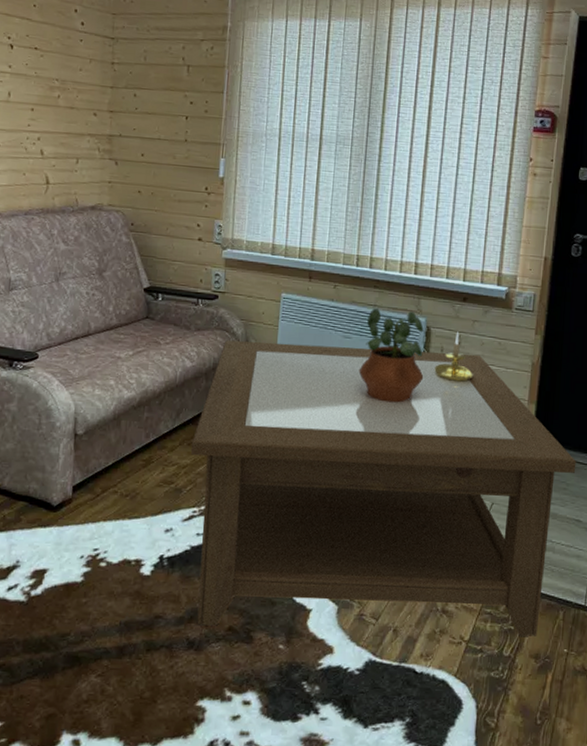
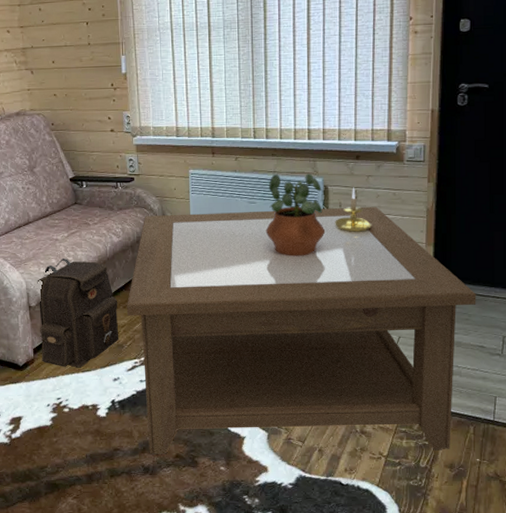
backpack: none [81,379,182,514] -> present [37,257,119,368]

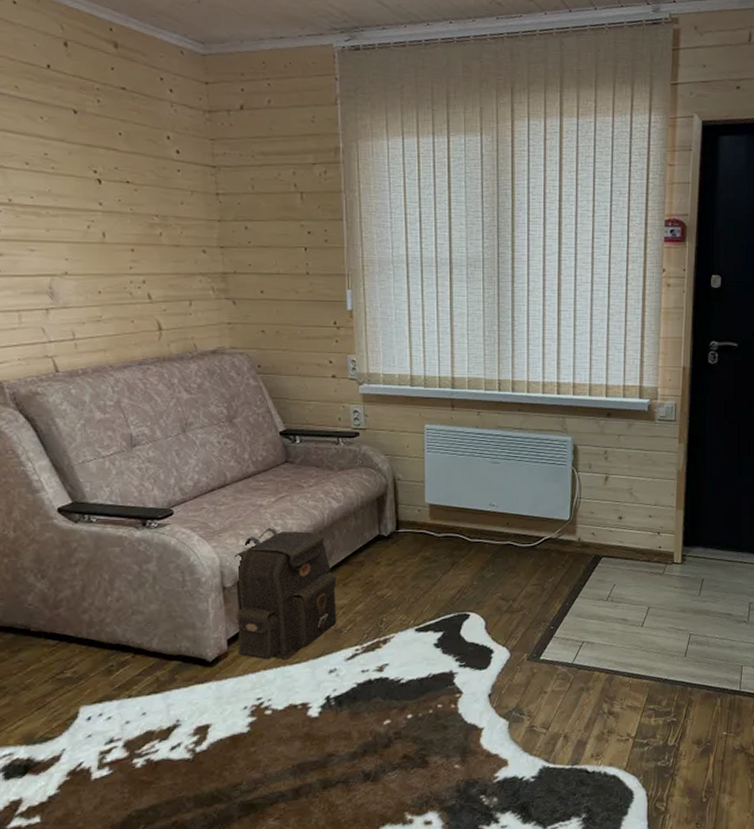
coffee table: present [126,206,476,454] -> none [346,468,725,758]
potted plant: present [265,173,326,256] -> none [509,430,574,523]
candle holder: present [335,187,372,232] -> none [584,447,623,496]

